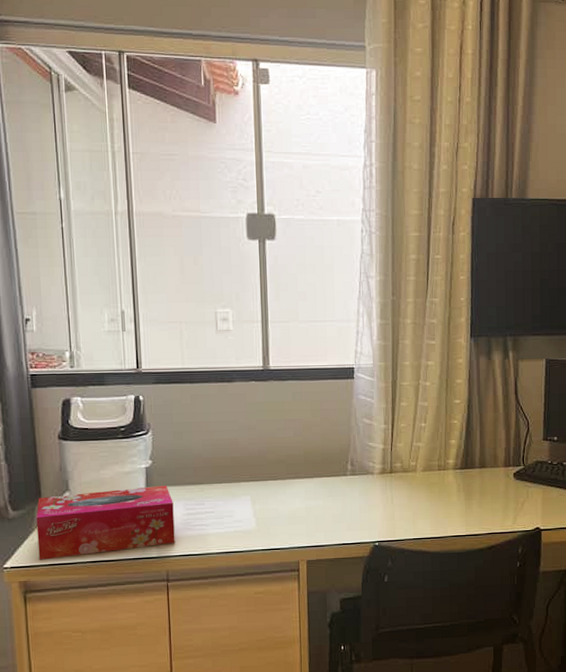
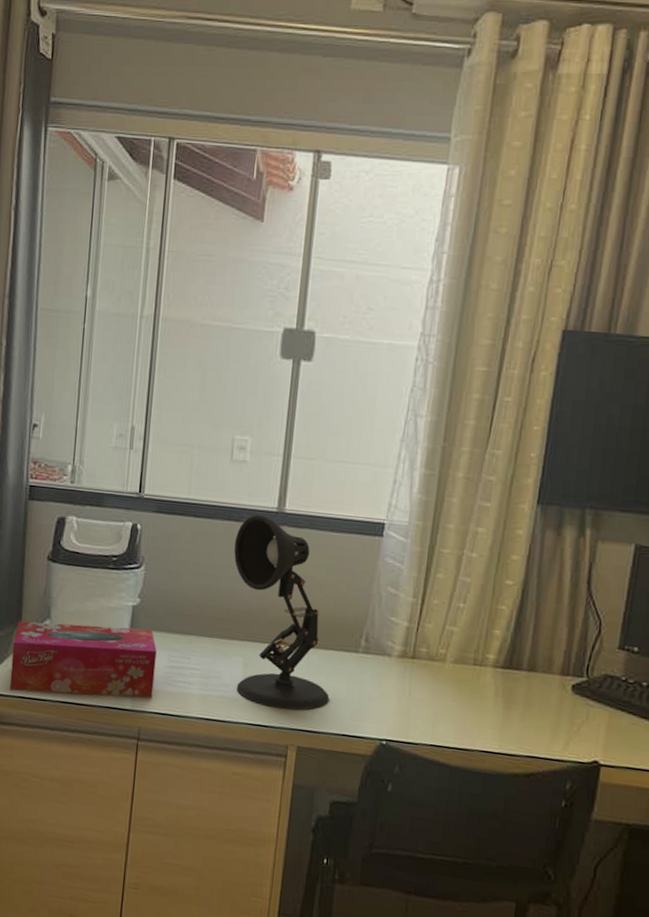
desk lamp: none [230,374,328,532] -> present [234,514,330,710]

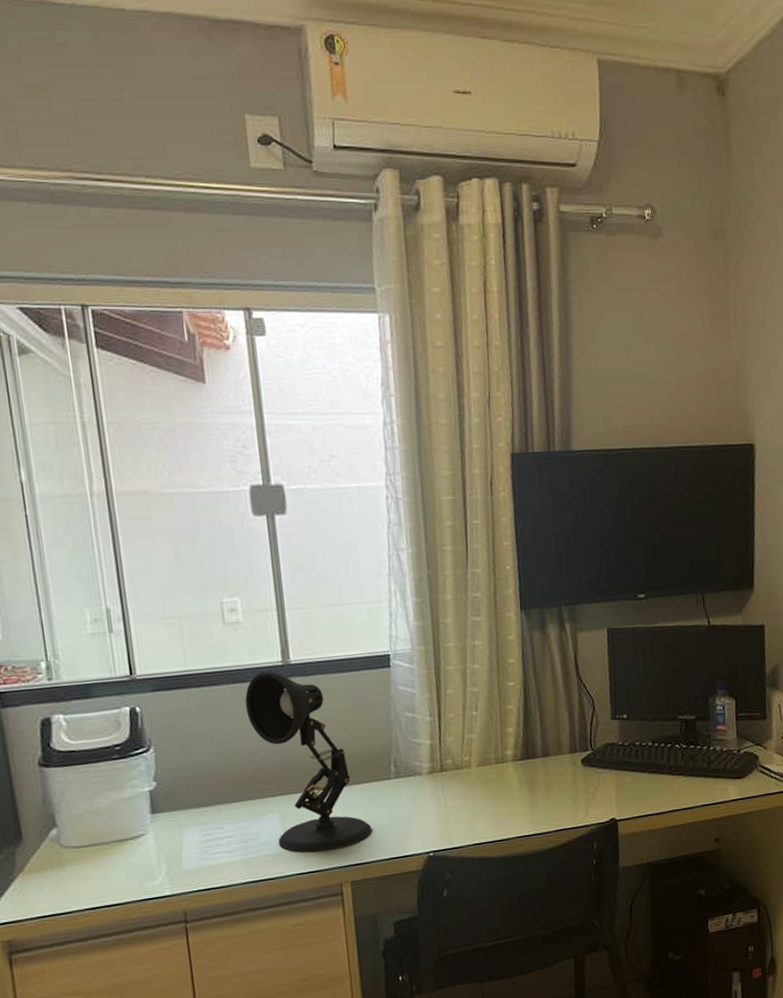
tissue box: present [9,621,157,698] -> none [17,810,192,913]

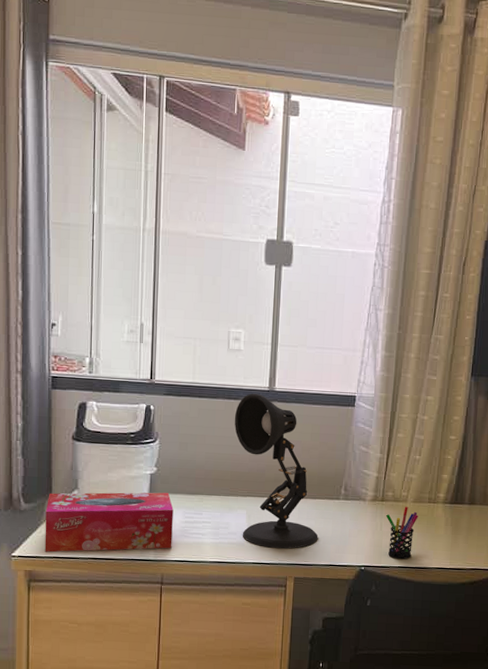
tissue box: none [17,810,192,913] -> present [45,492,173,553]
pen holder: none [449,773,487,836] -> present [386,507,419,559]

